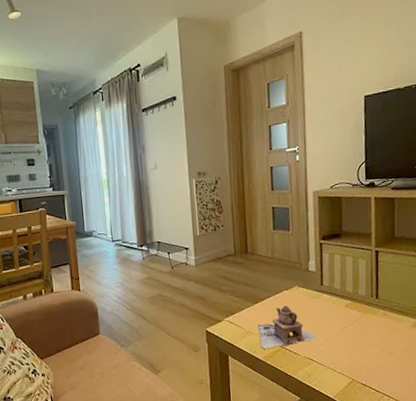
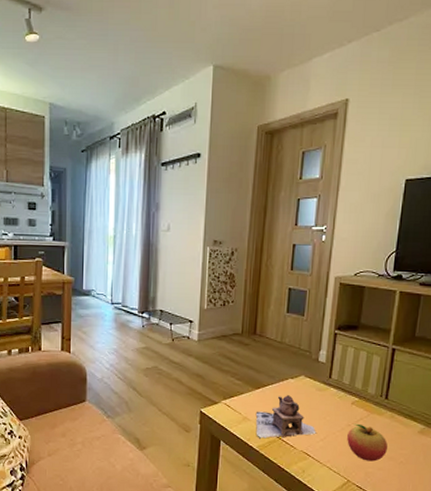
fruit: none [346,324,386,359] -> present [347,423,389,462]

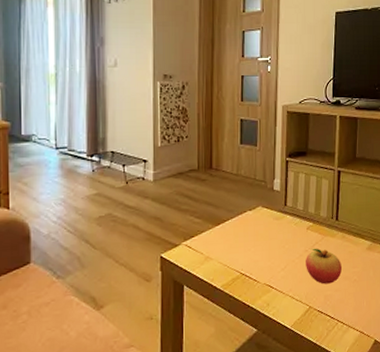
teapot: present [255,395,316,439] -> none [217,228,277,277]

